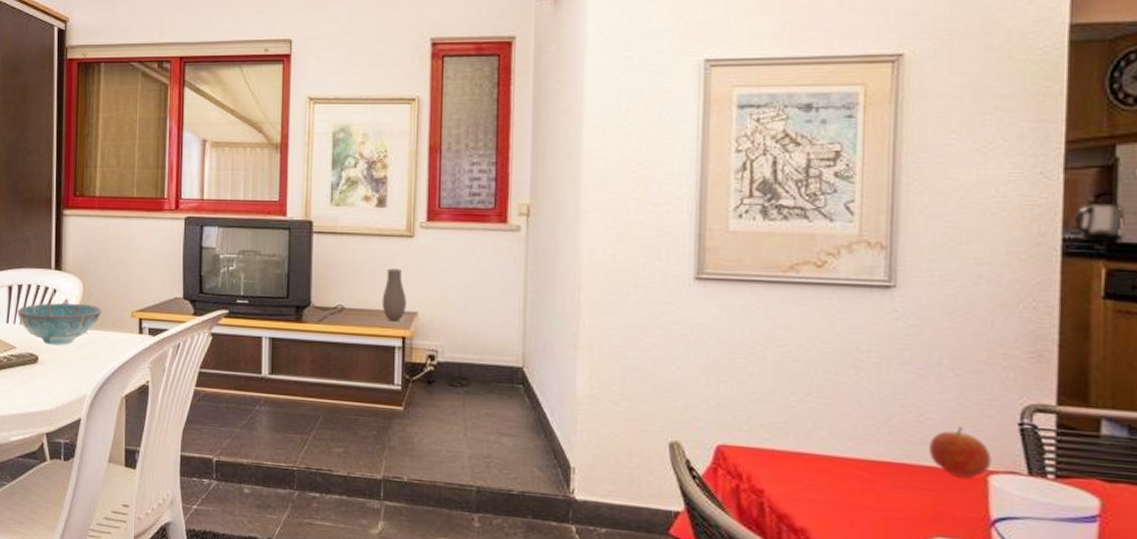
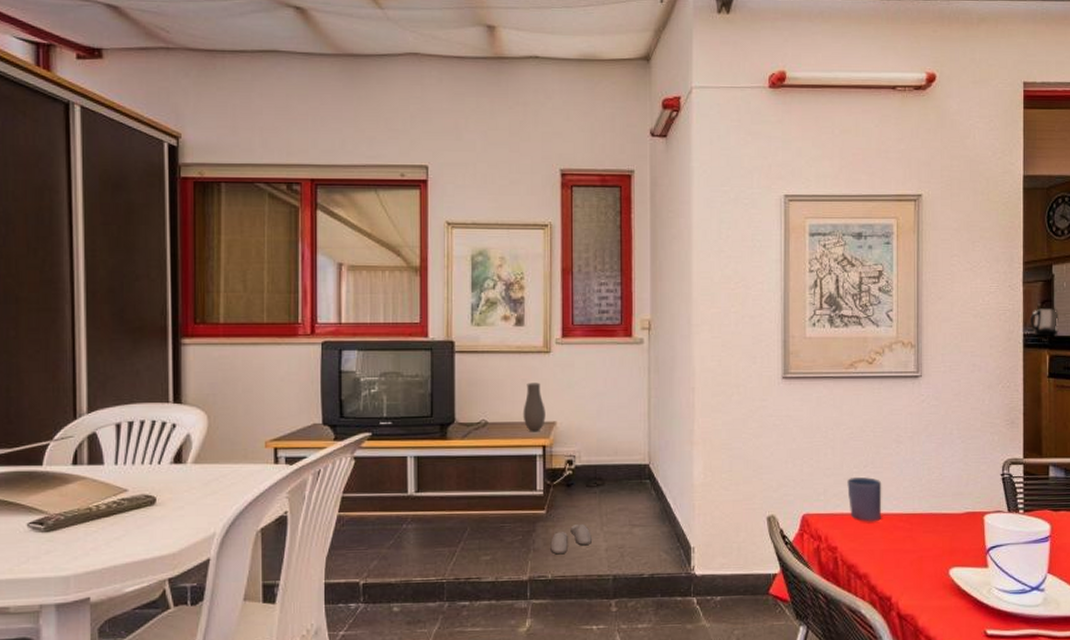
bowl: present [17,303,102,346] -> none [128,437,230,484]
slippers: none [407,426,454,456] -> present [550,524,592,554]
mug: none [780,407,831,466] -> present [847,477,882,523]
fruit: present [929,426,992,479] -> none [947,480,986,520]

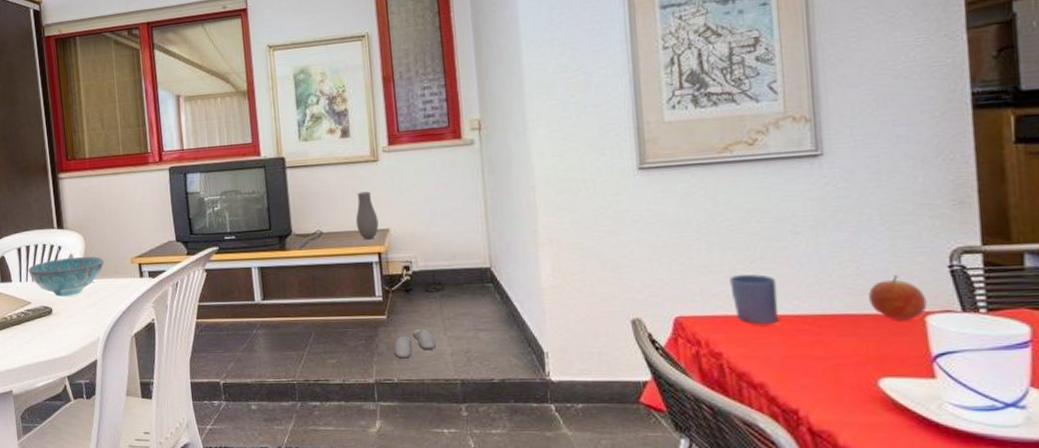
bowl: none [128,437,230,484] -> present [28,256,104,297]
fruit: none [947,480,986,520] -> present [869,274,927,321]
kettle: present [1030,307,1059,337] -> none [981,55,1029,93]

